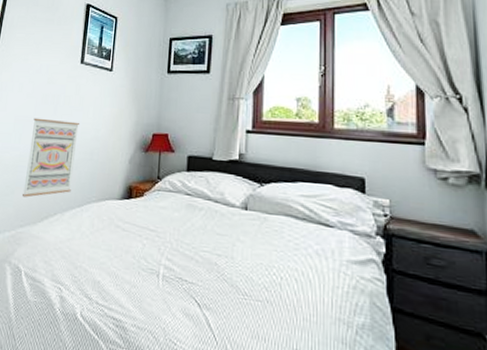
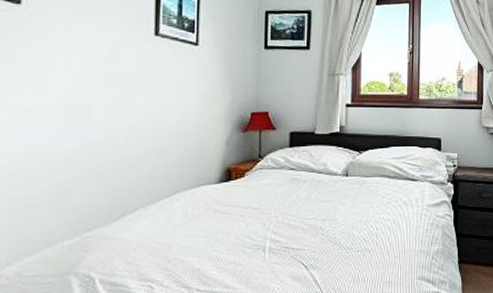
wall art: present [21,118,79,198] -> none [84,101,159,197]

